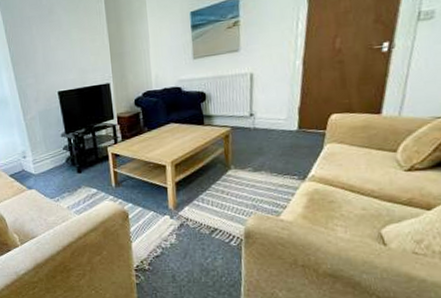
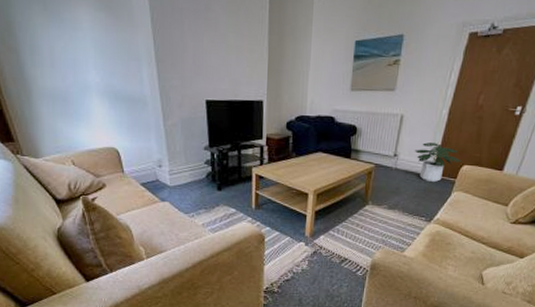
potted plant: none [271,95,330,137] -> present [414,142,462,182]

